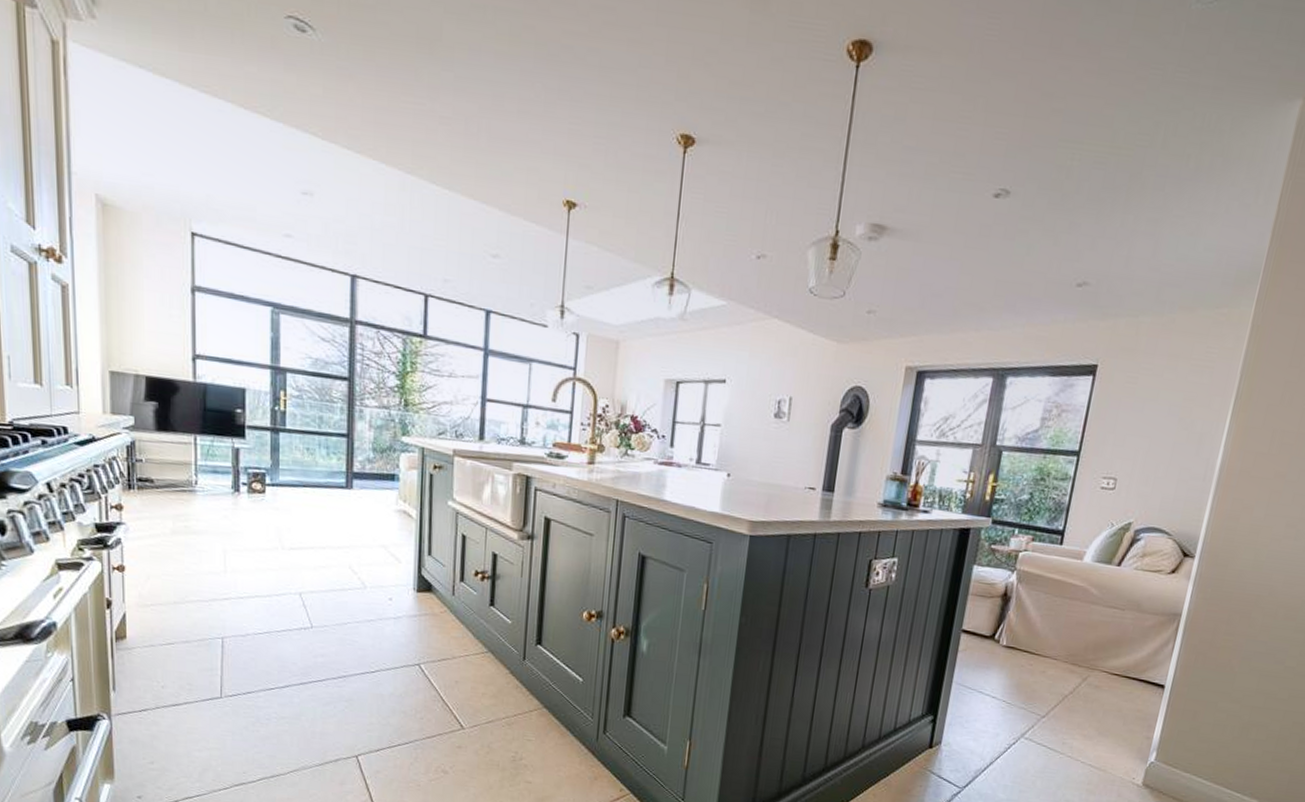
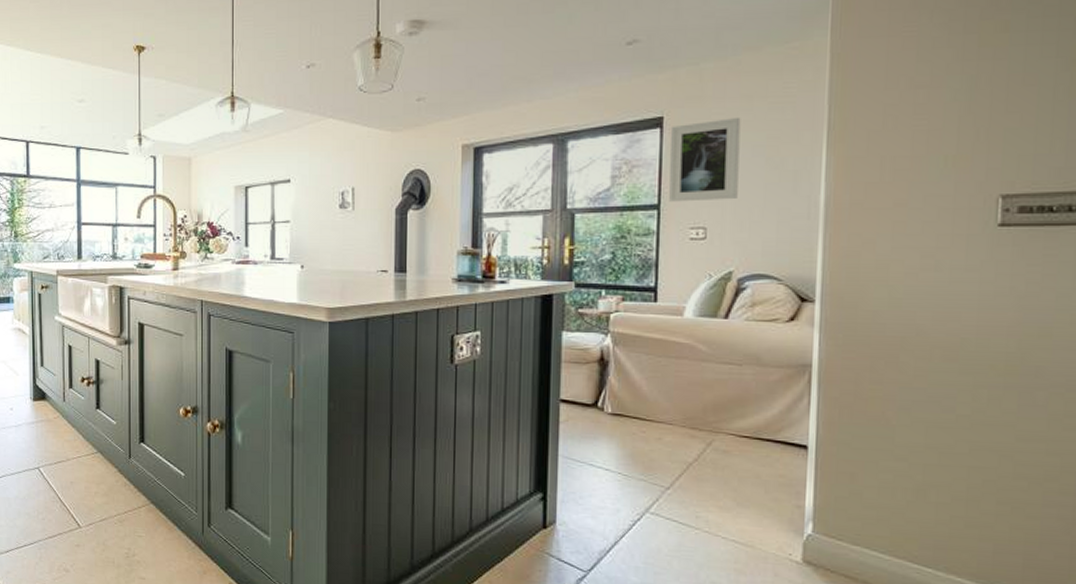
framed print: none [1089,374,1165,455] -> present [669,117,741,202]

